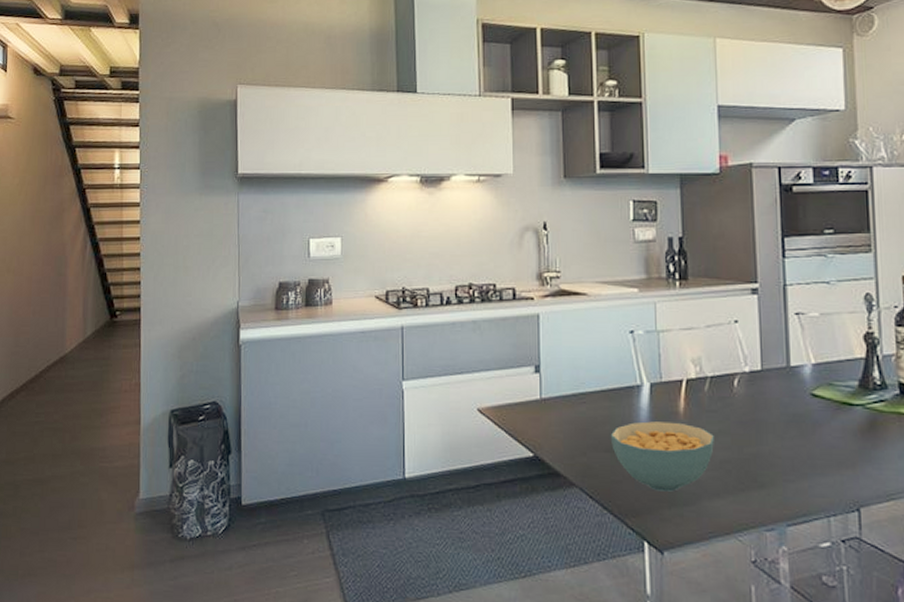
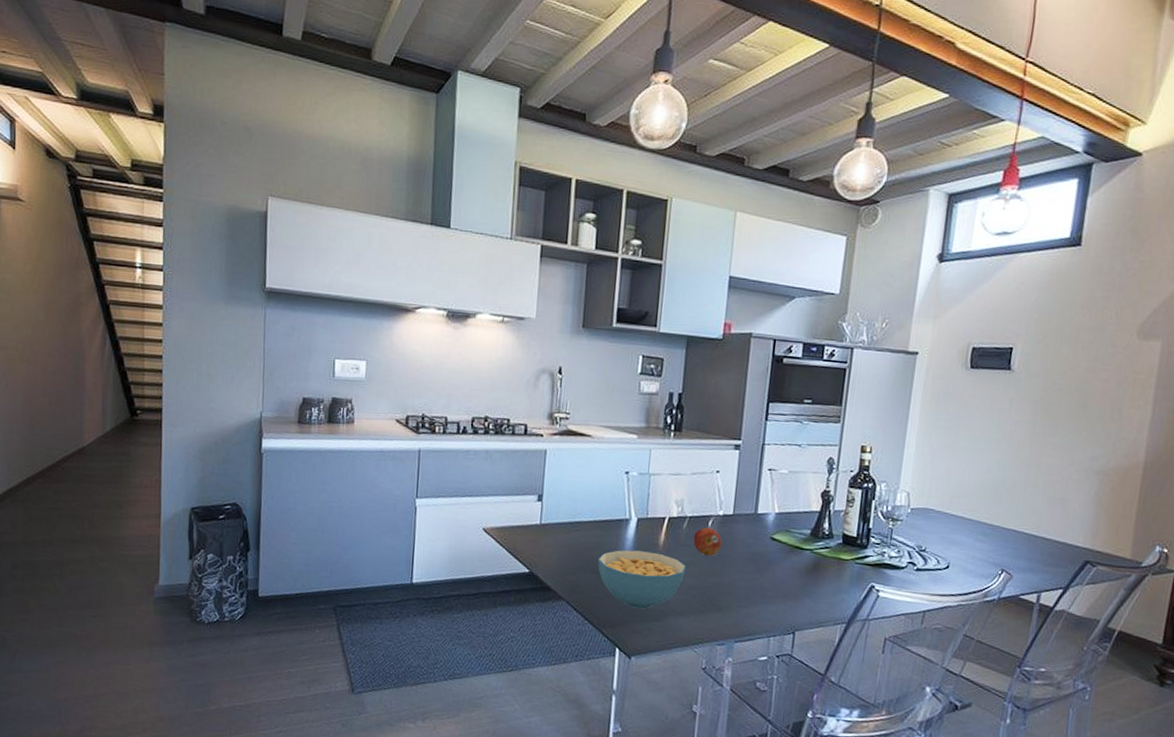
fruit: none [719,387,753,421] -> present [693,527,722,556]

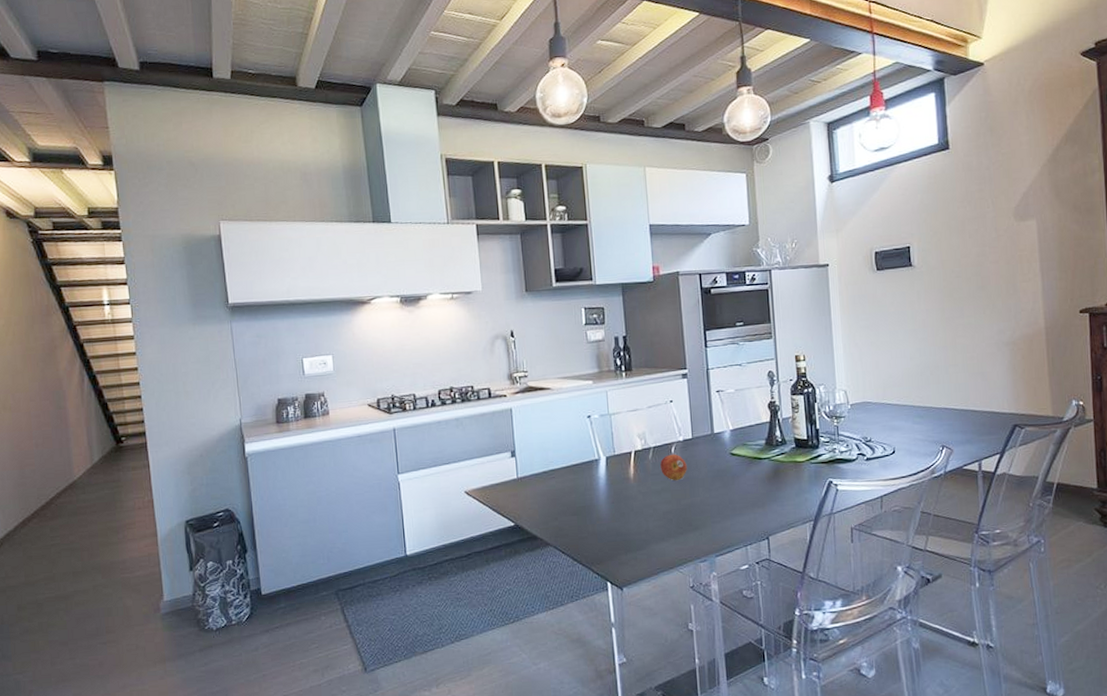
cereal bowl: present [597,550,686,609] -> none [576,486,658,542]

